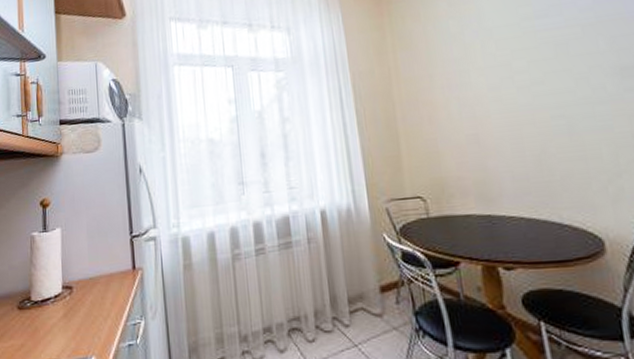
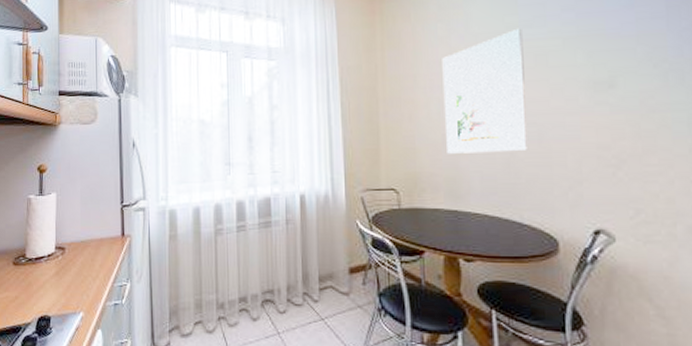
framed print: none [457,18,560,155] -> present [442,28,529,154]

